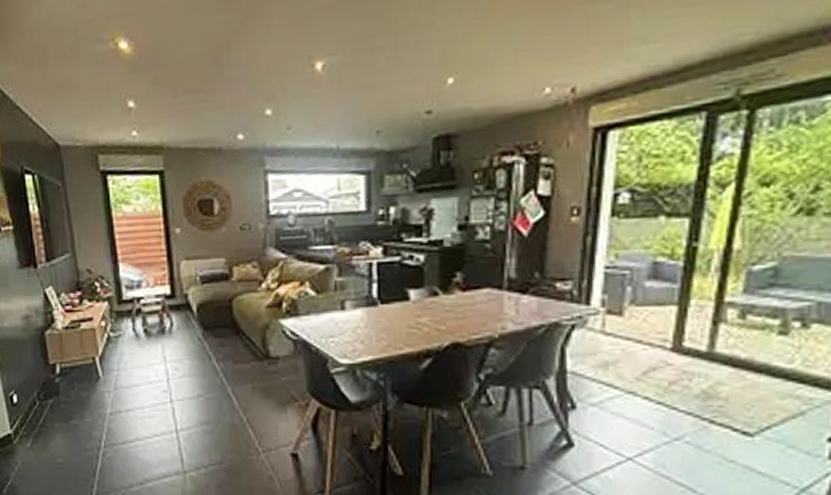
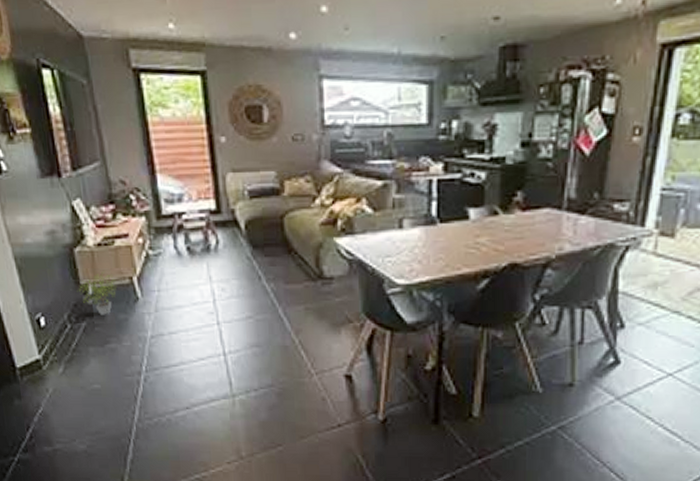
potted plant: none [46,352,81,393] -> present [77,271,117,315]

